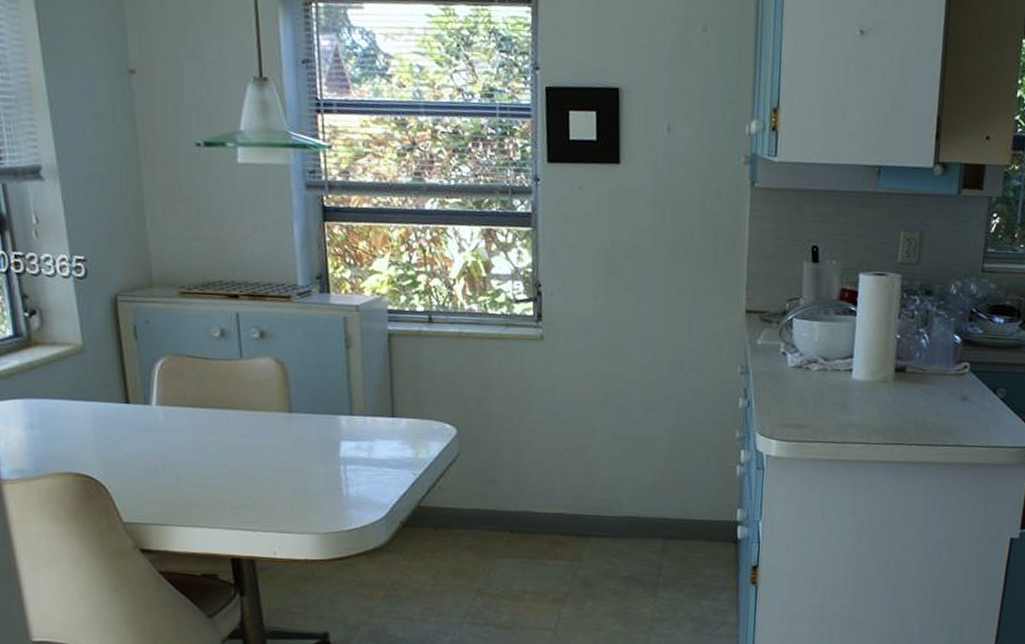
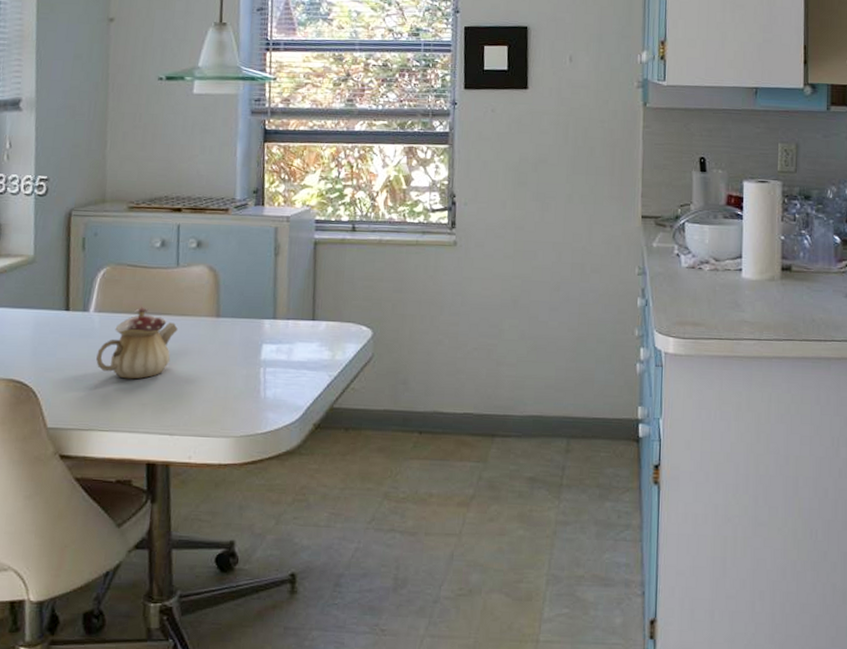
teapot: none [165,401,248,475] -> present [96,307,178,379]

